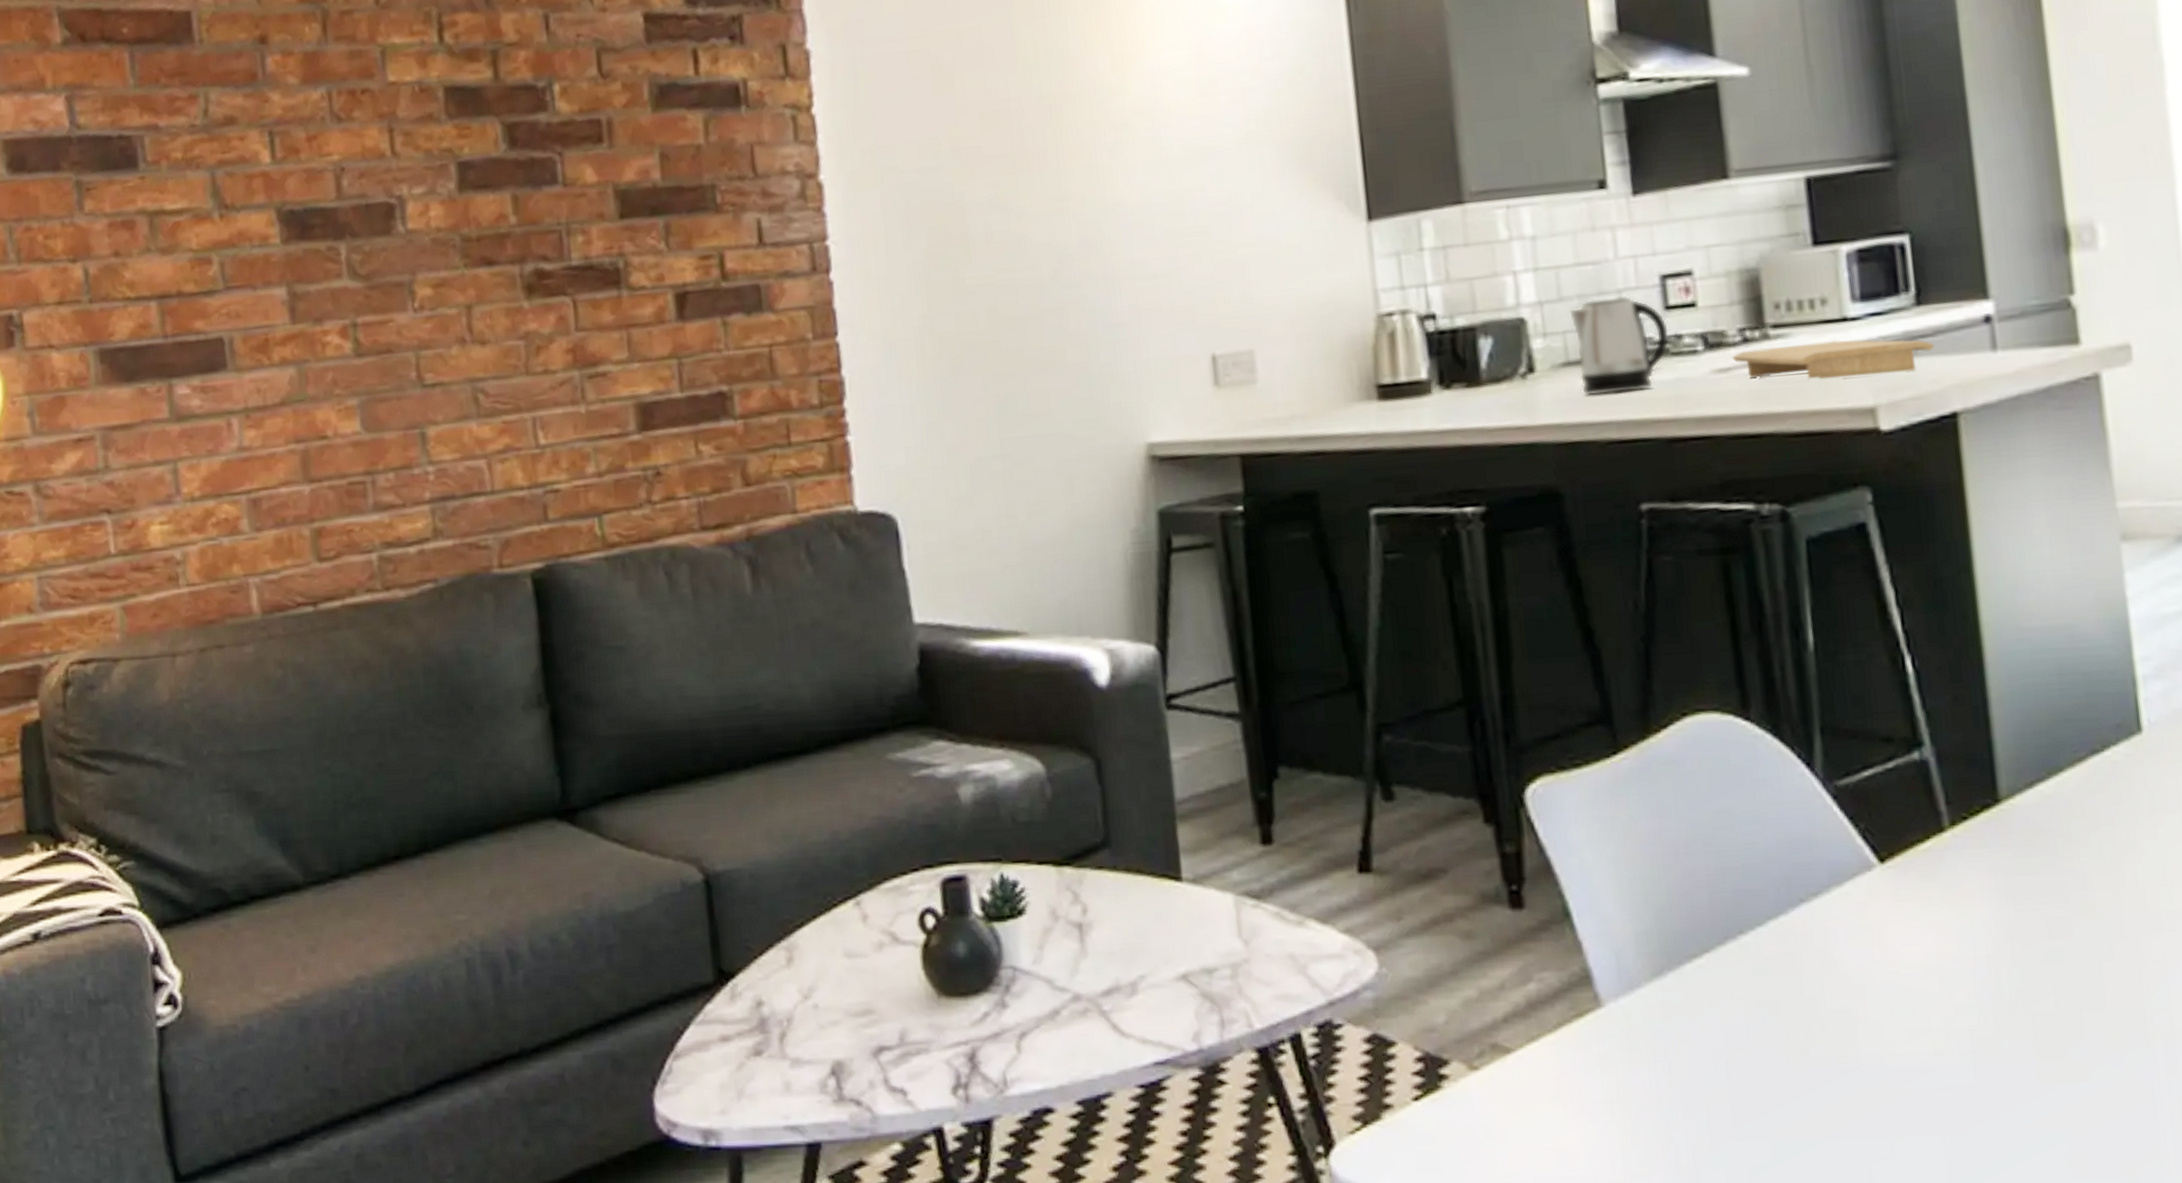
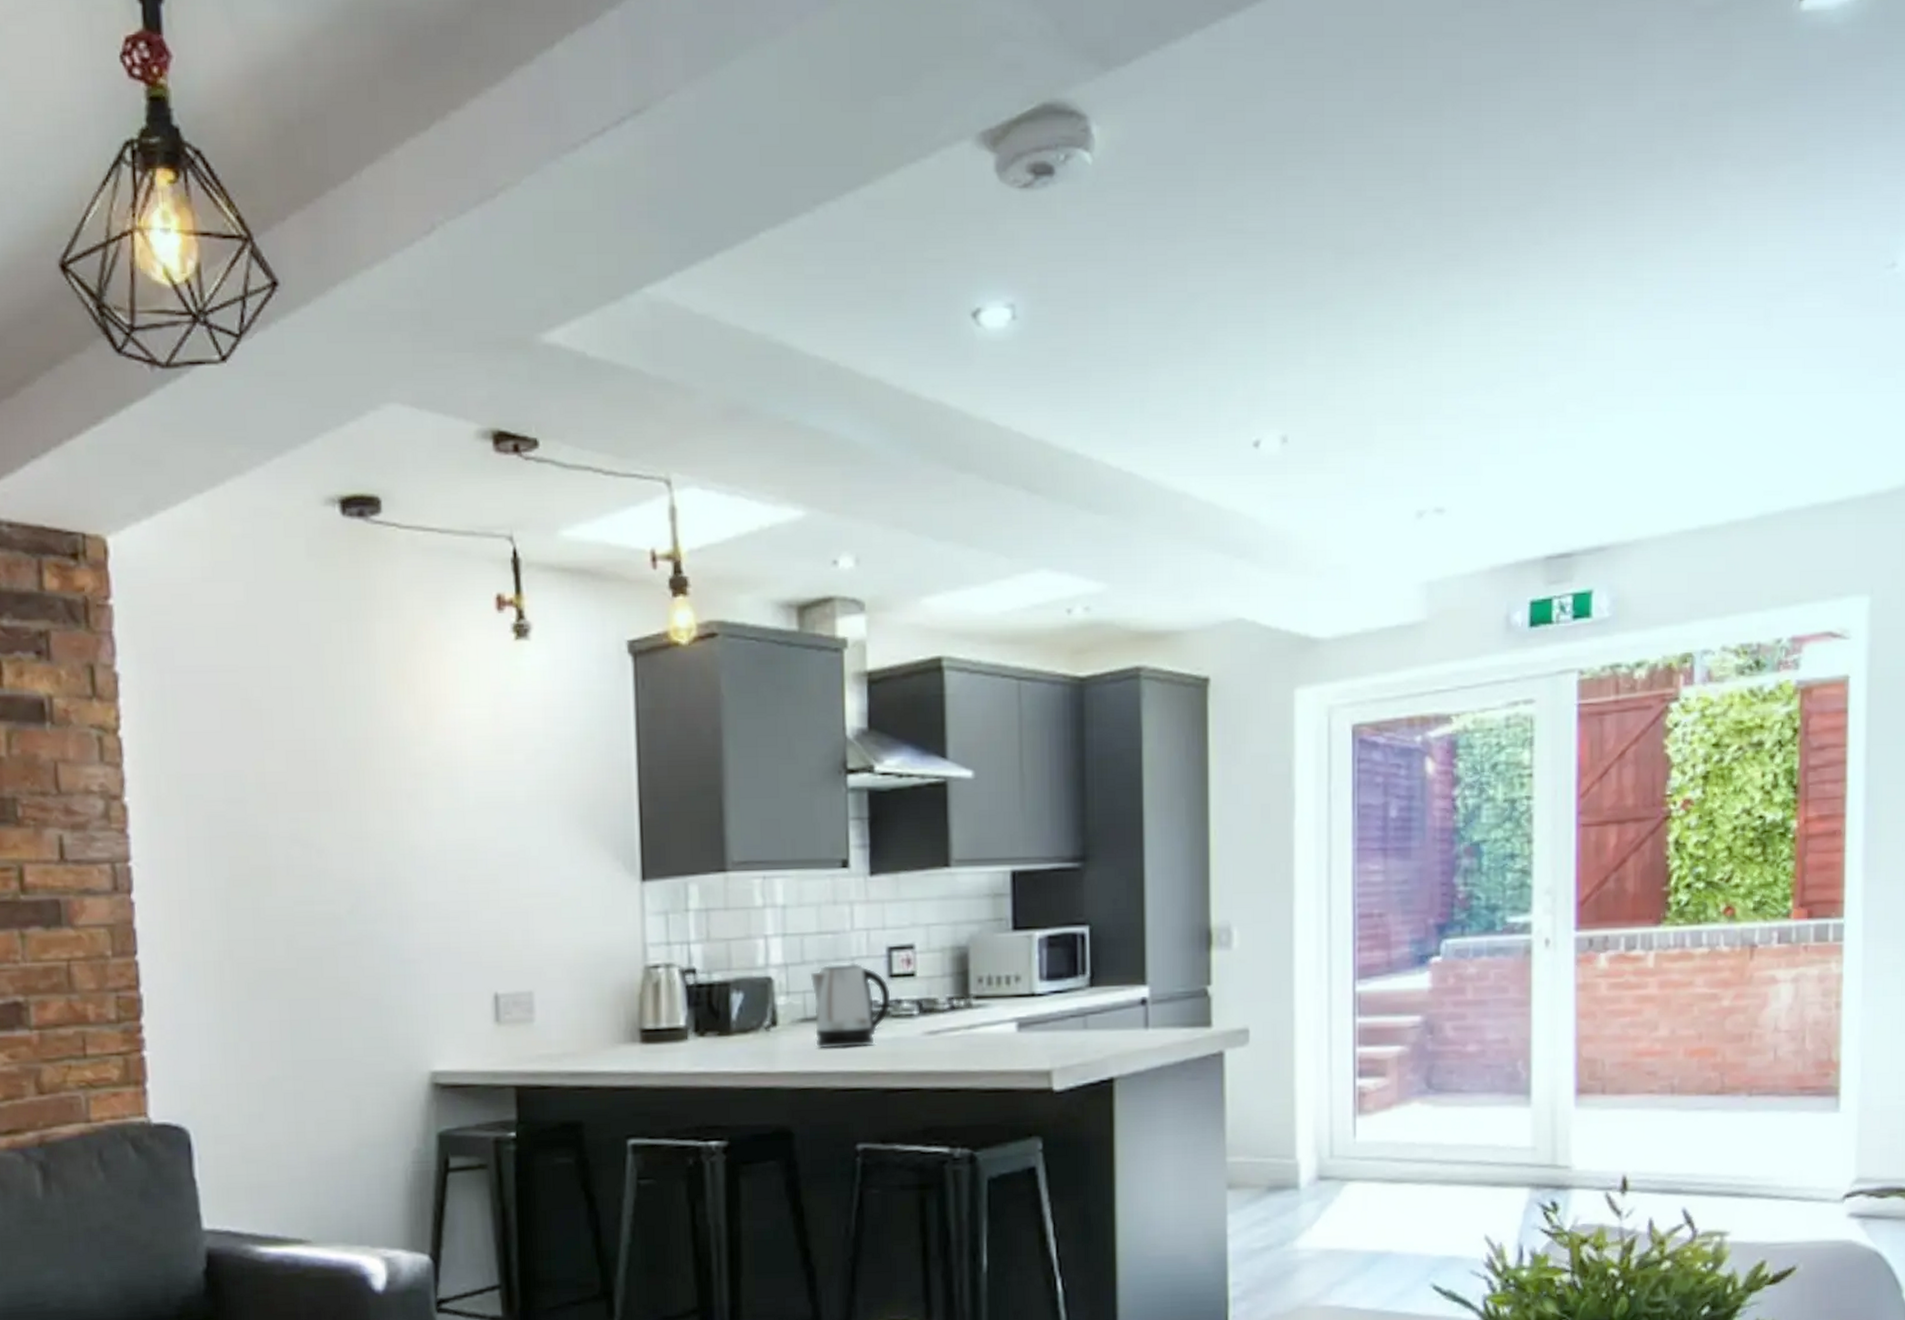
cutting board: present [1732,339,1934,381] -> none [940,1011,1101,1046]

